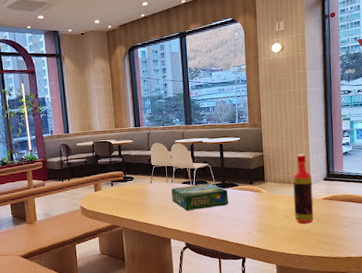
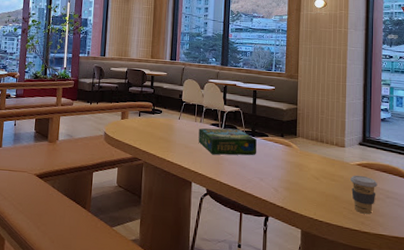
bottle: present [293,154,314,224] -> none [326,113,347,190]
coffee cup: none [318,207,343,242] -> present [350,175,378,214]

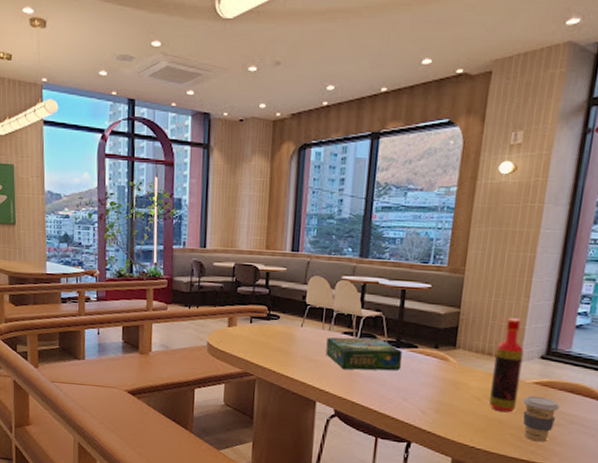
bottle: none [326,113,347,190] -> present [489,318,524,413]

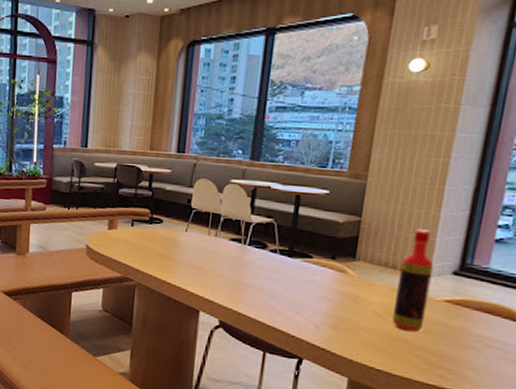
board game: present [326,337,402,371] -> none [211,244,295,282]
coffee cup: present [523,395,560,442] -> none [431,314,474,367]

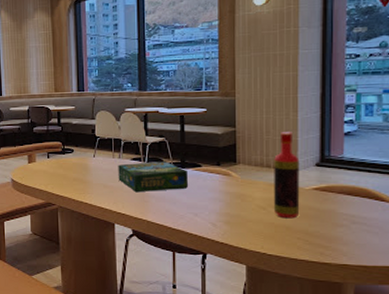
board game: none [211,244,295,282] -> present [118,161,188,191]

